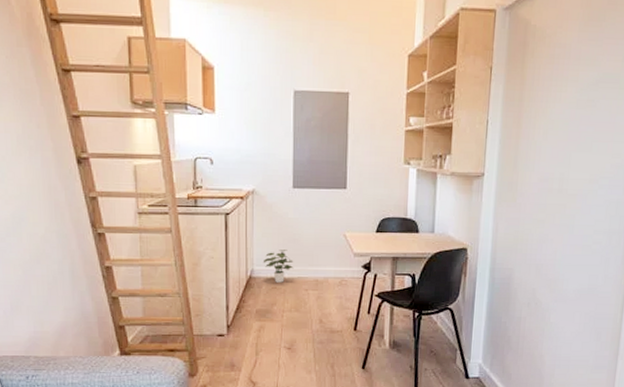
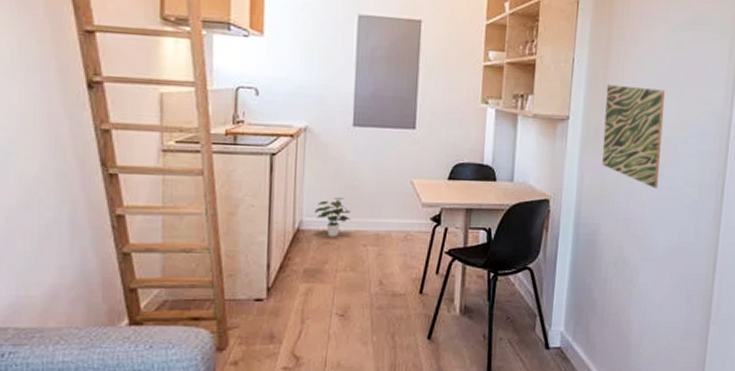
wall art: none [515,142,575,237] -> present [602,84,665,189]

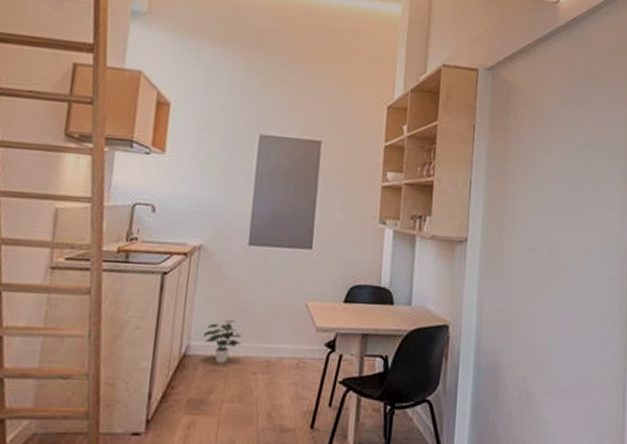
wall art: present [602,84,665,189] -> none [502,206,563,315]

